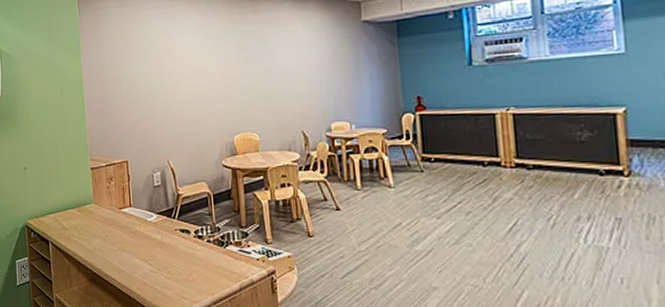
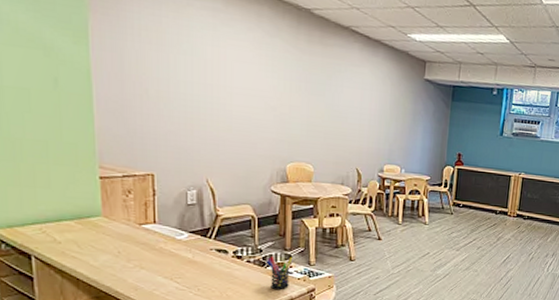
pen holder: none [225,234,250,272] -> present [267,256,293,289]

